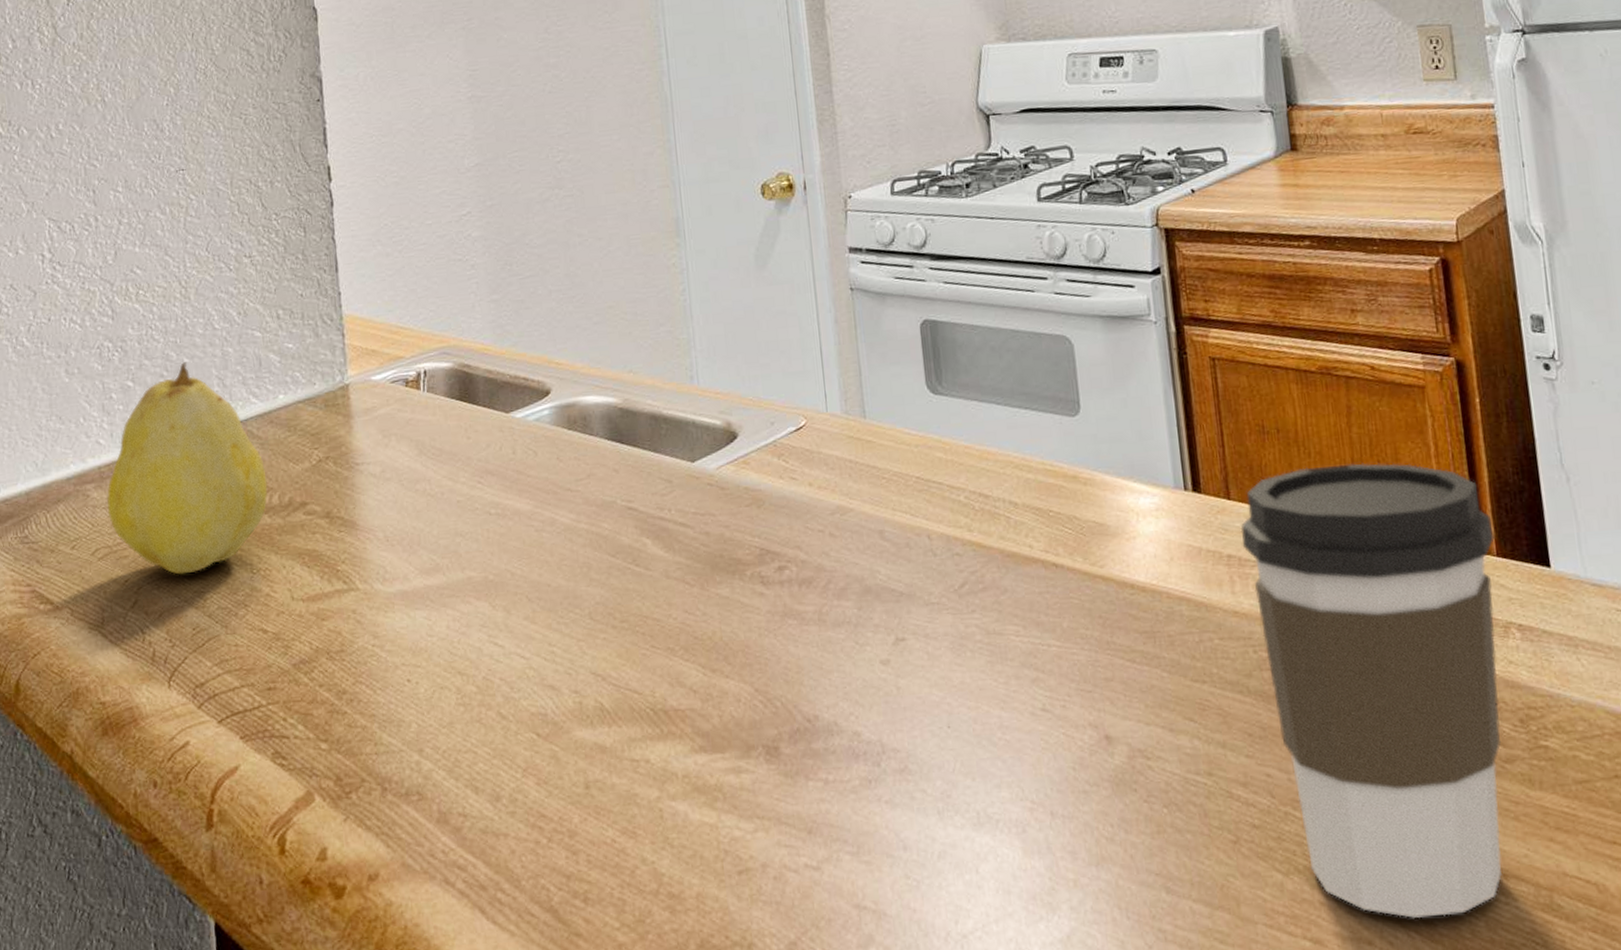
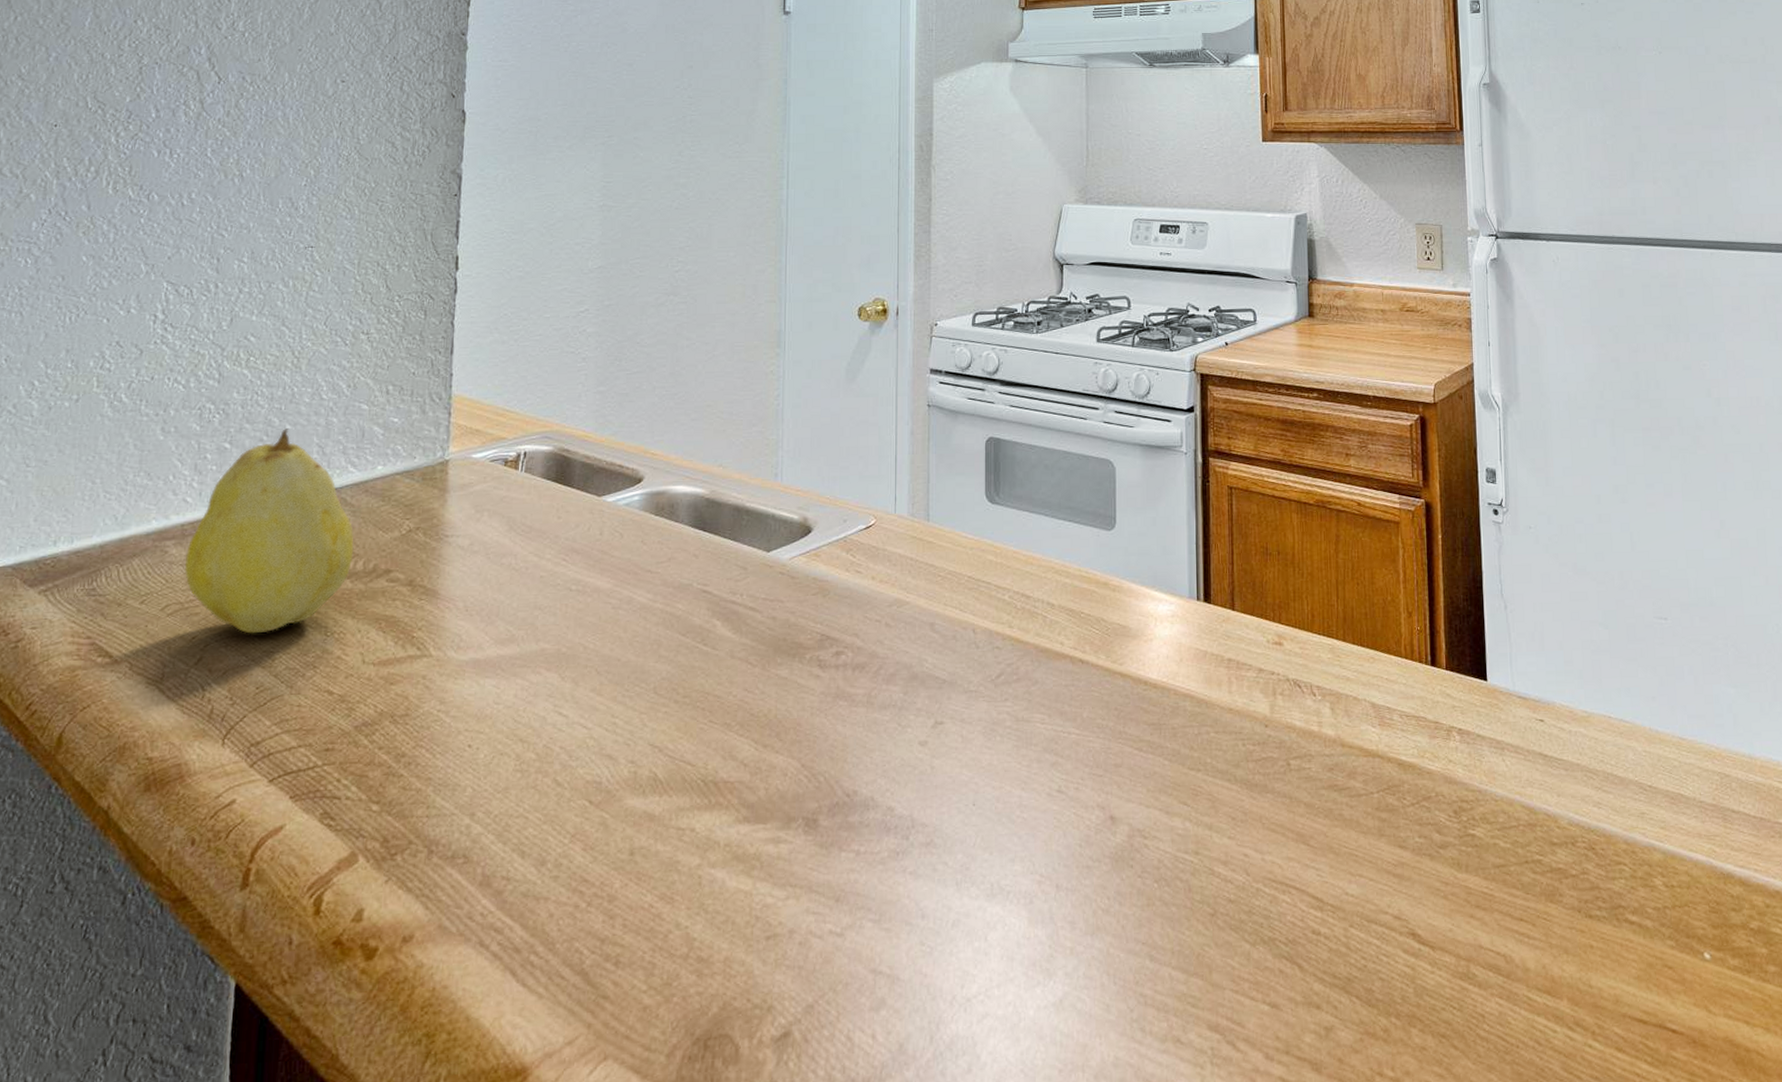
coffee cup: present [1240,463,1503,918] -> none [1240,584,1445,985]

